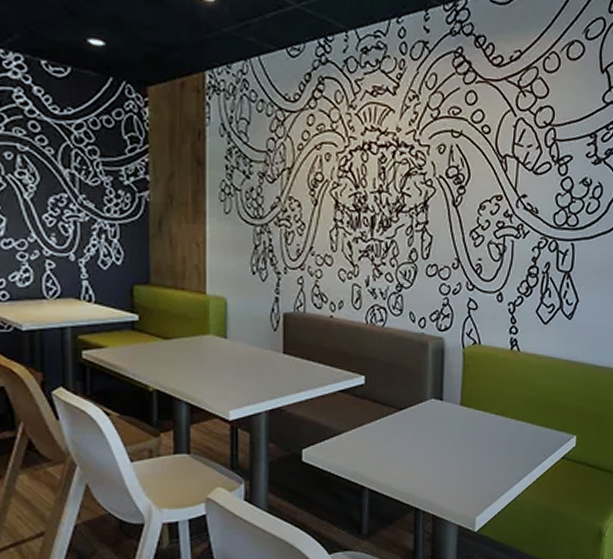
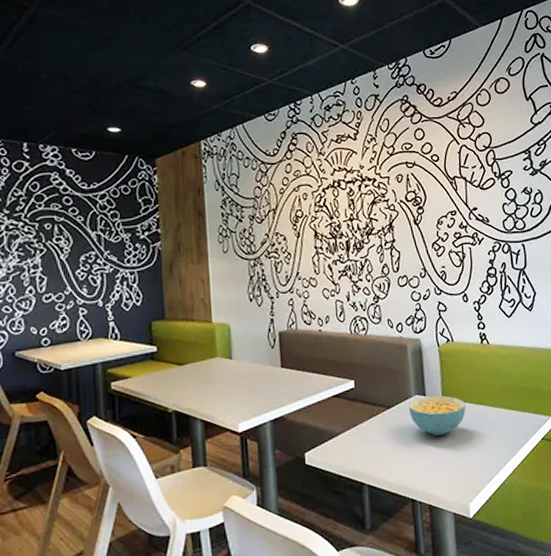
cereal bowl: none [422,401,485,445] -> present [408,395,466,436]

